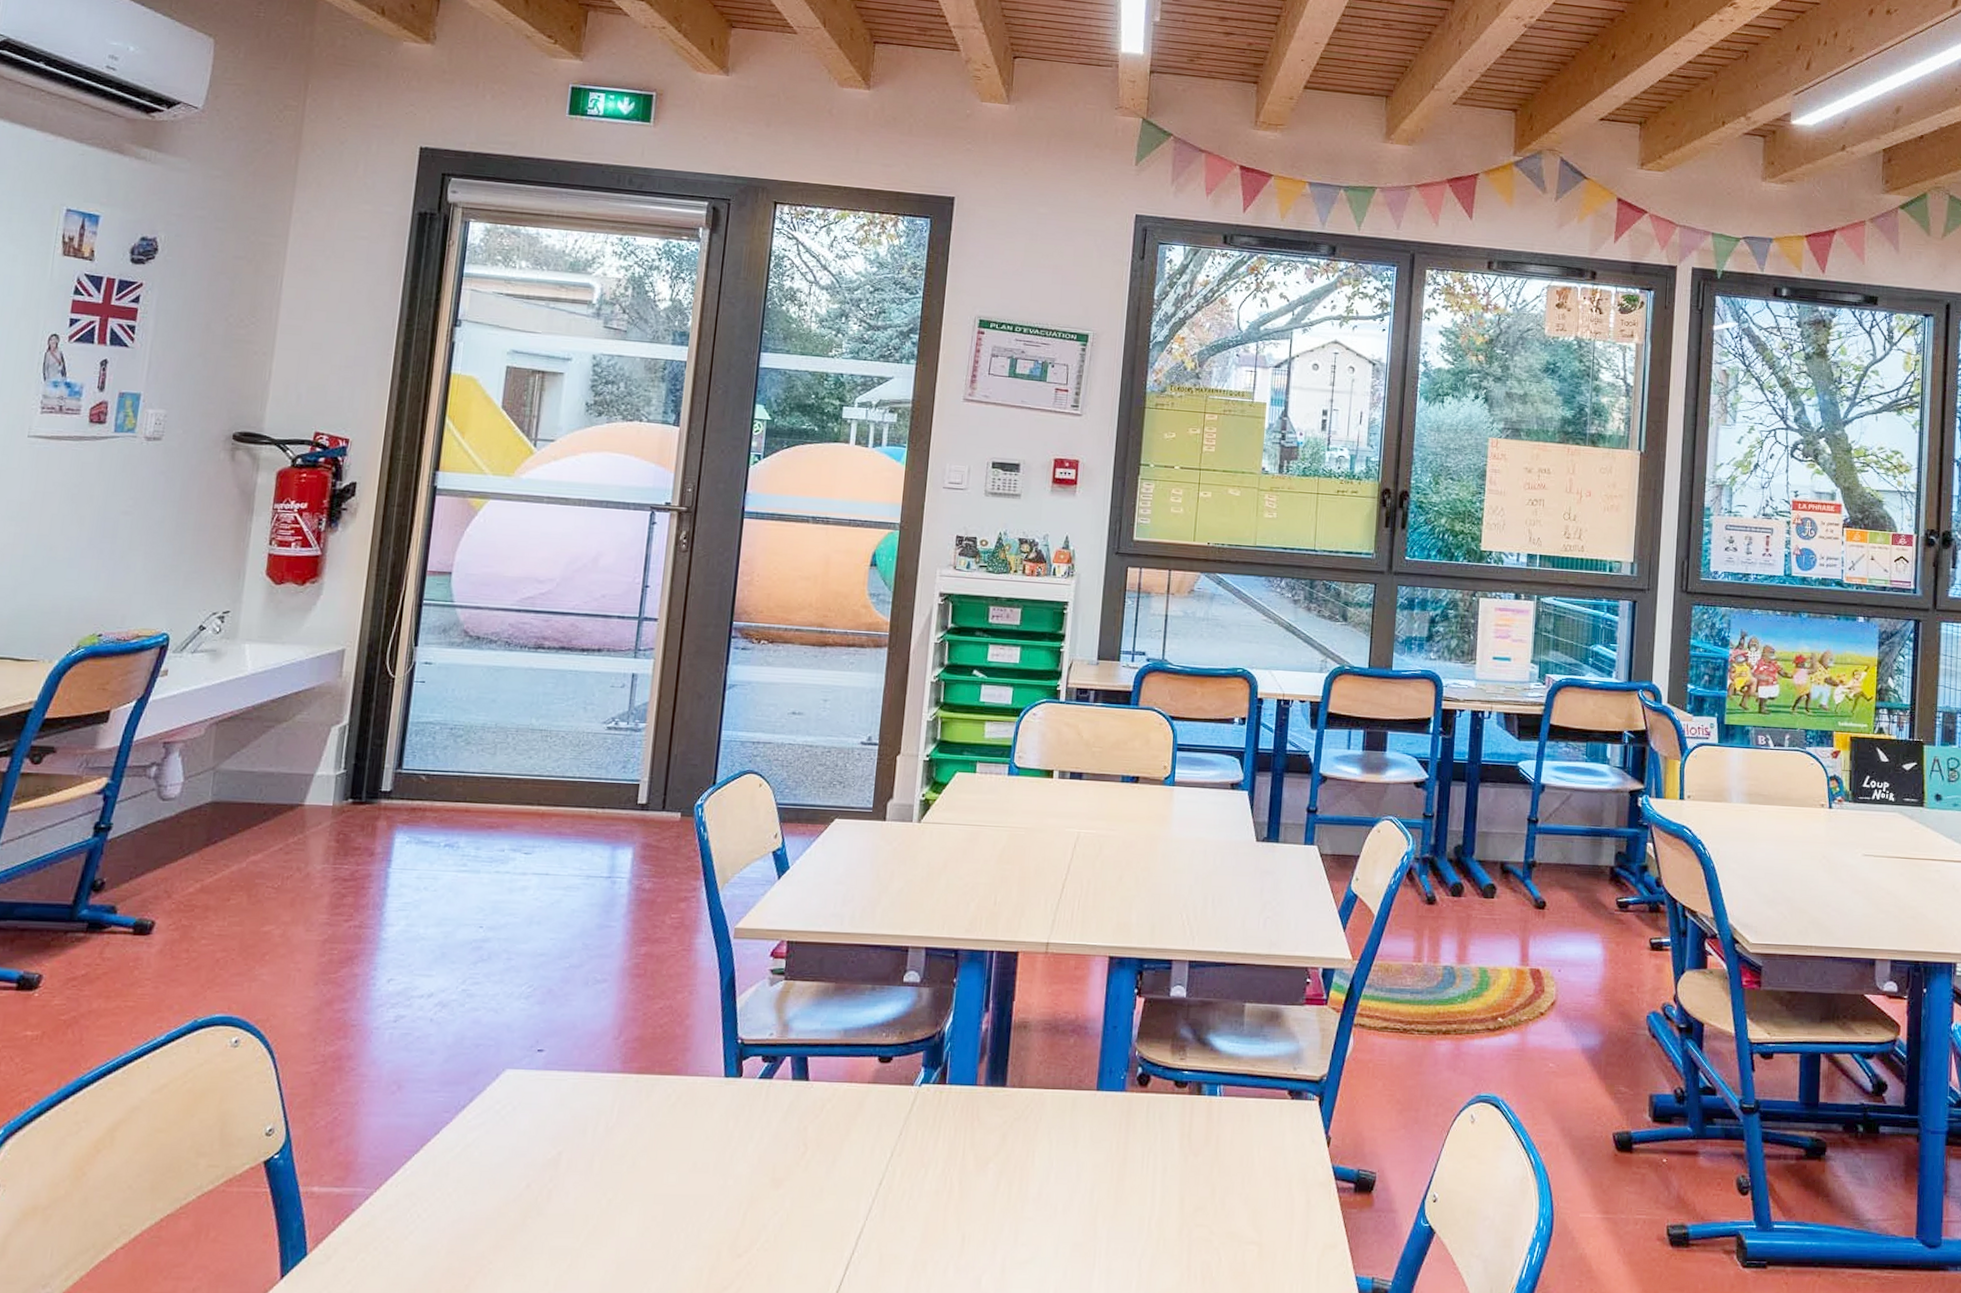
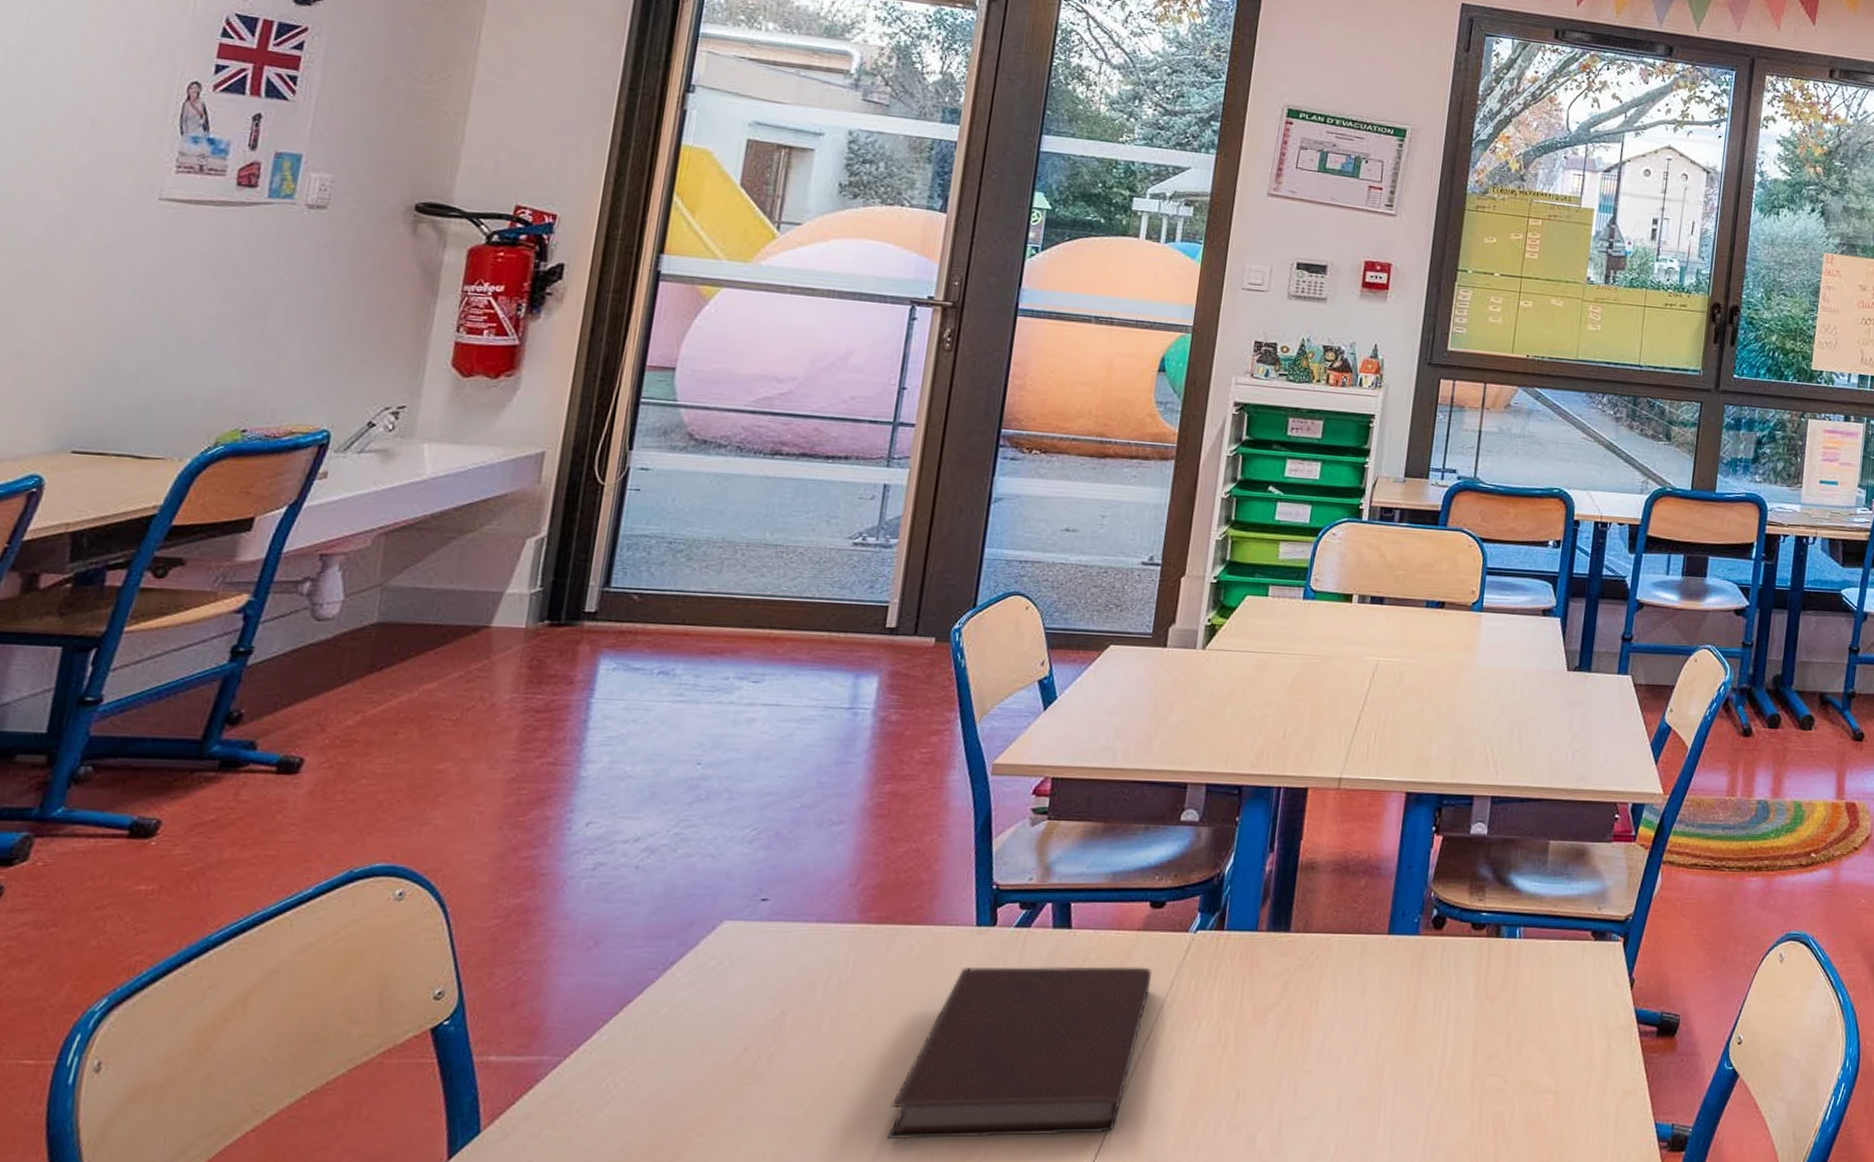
notebook: none [651,1114,883,1273] -> present [886,966,1153,1140]

